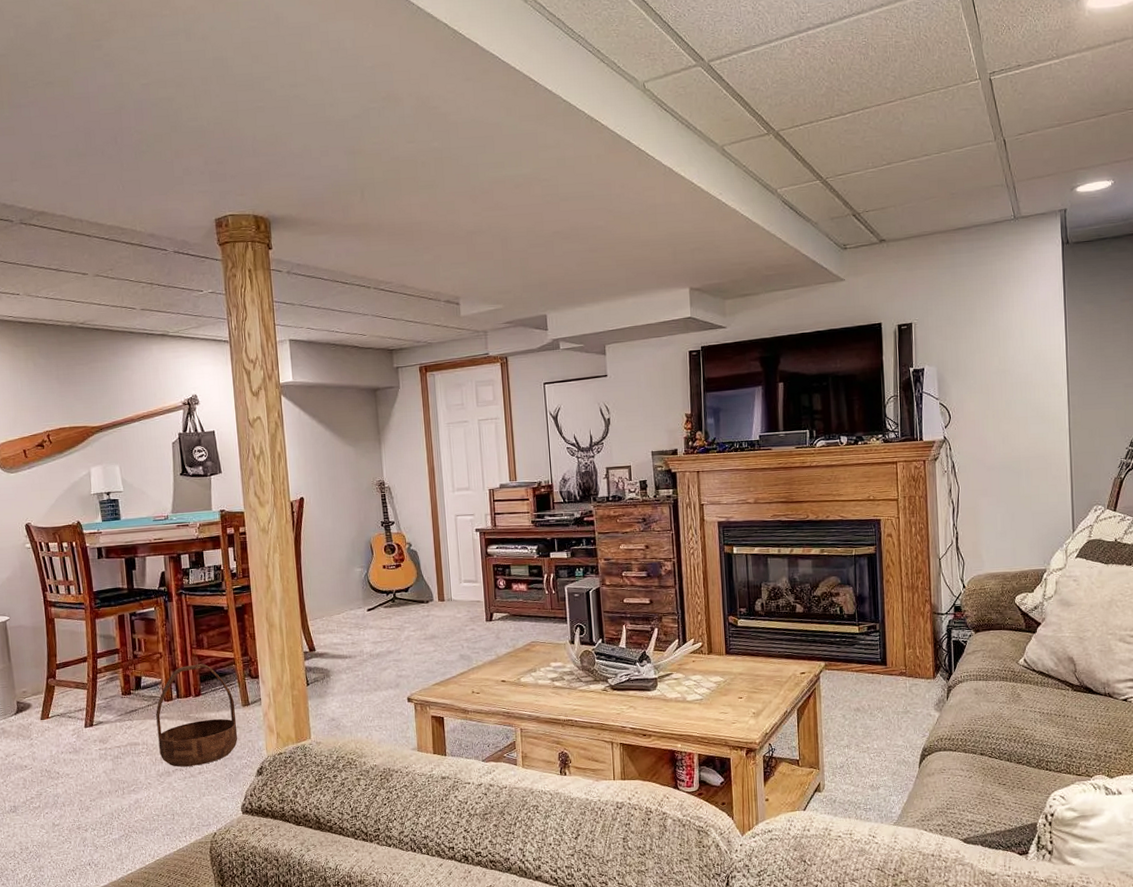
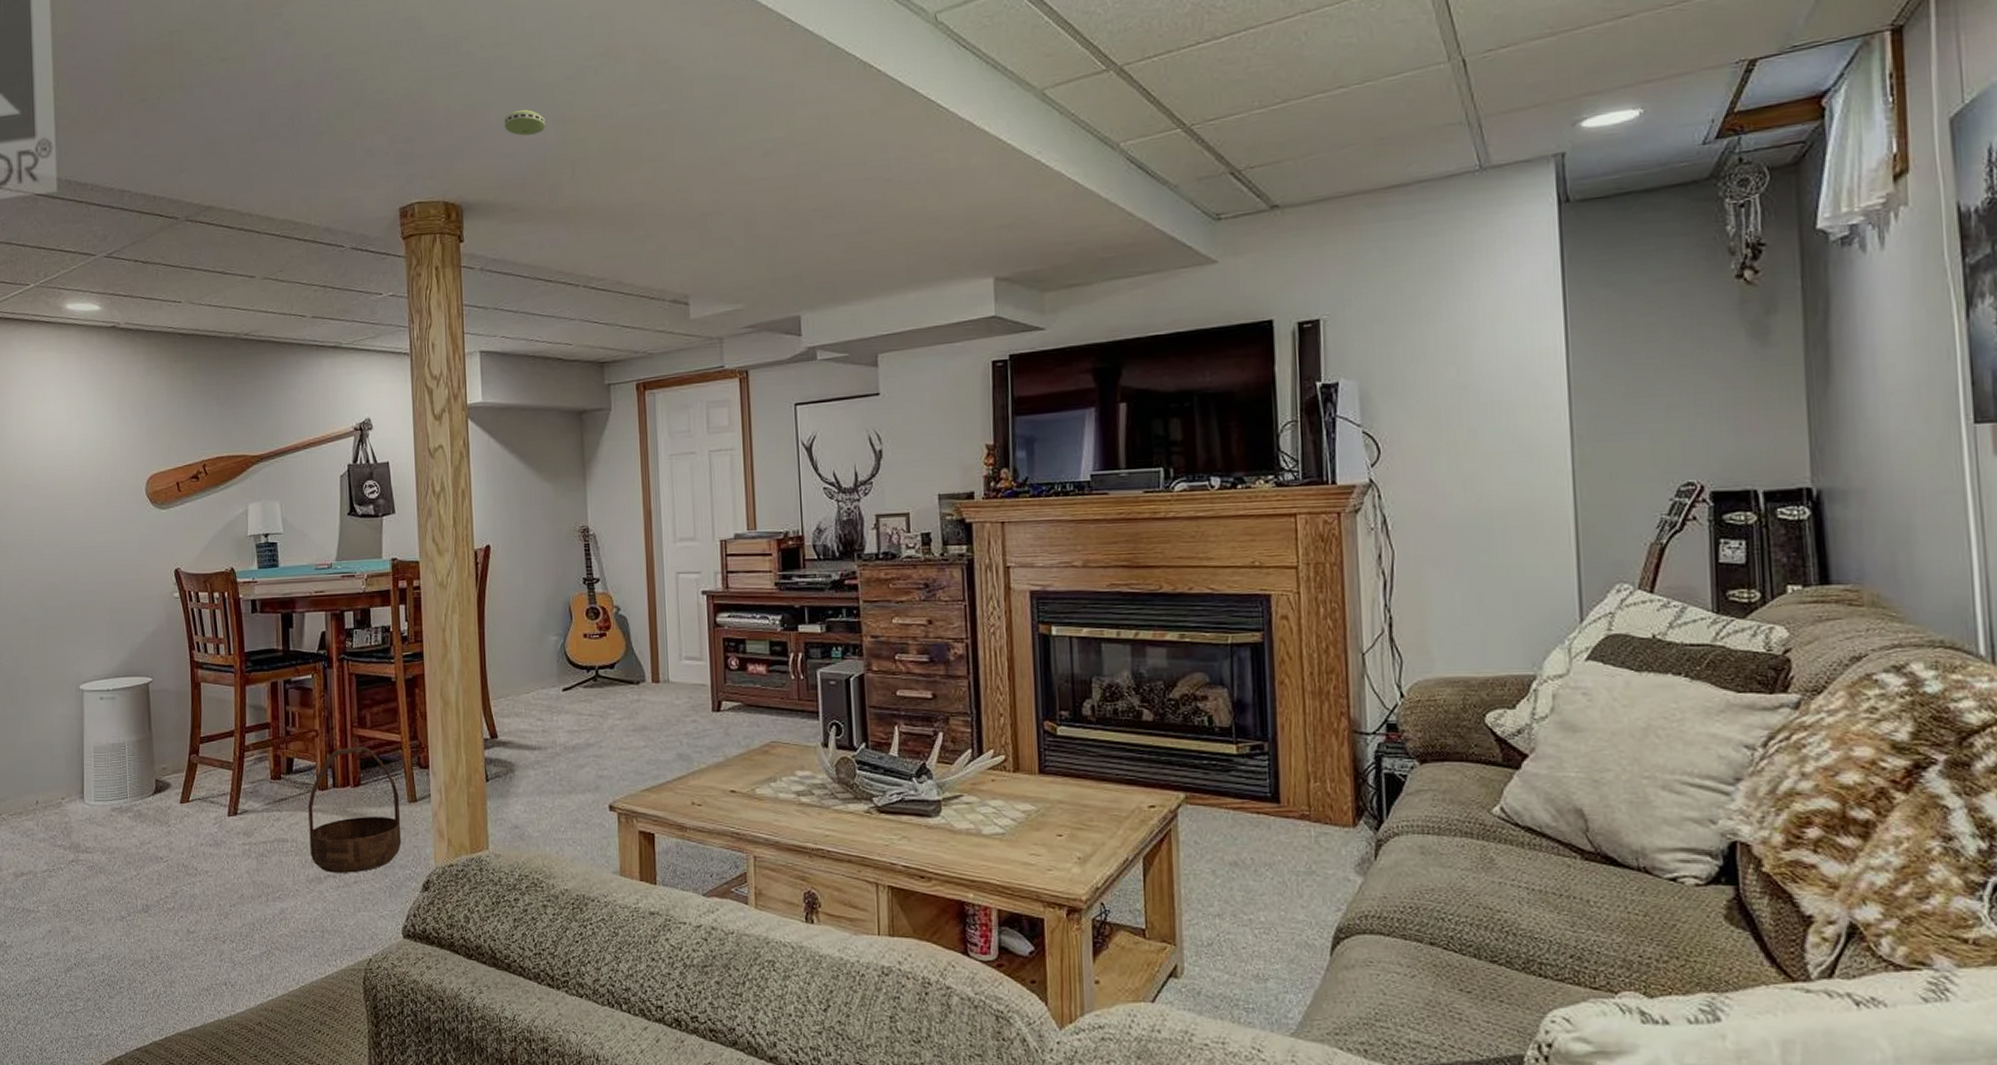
smoke detector: none [302,140,338,163] -> present [503,109,545,136]

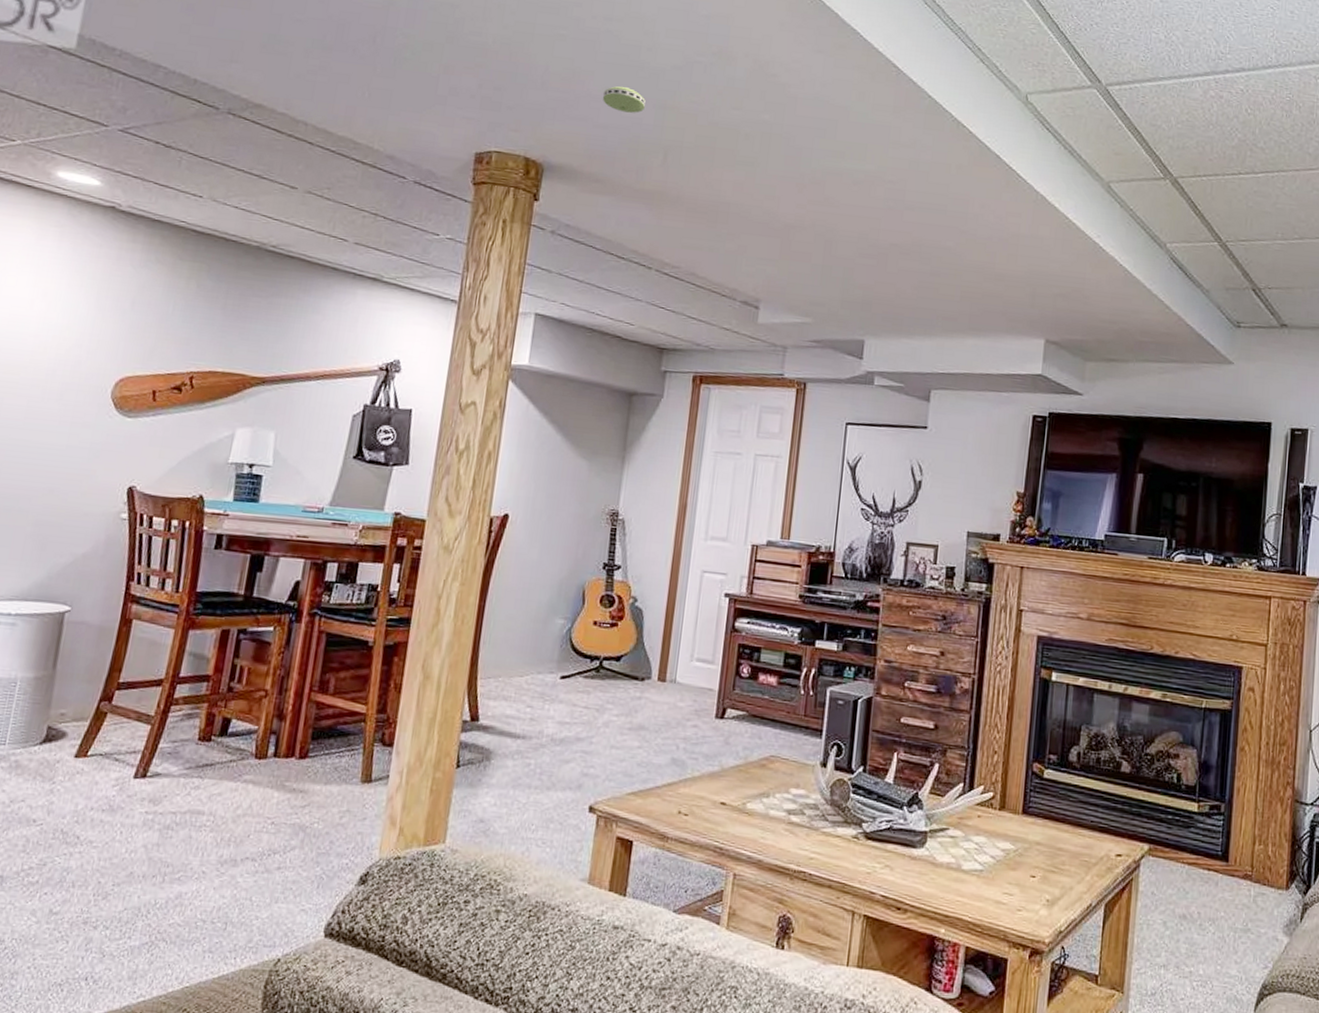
basket: present [308,746,402,873] -> none [229,713,352,858]

